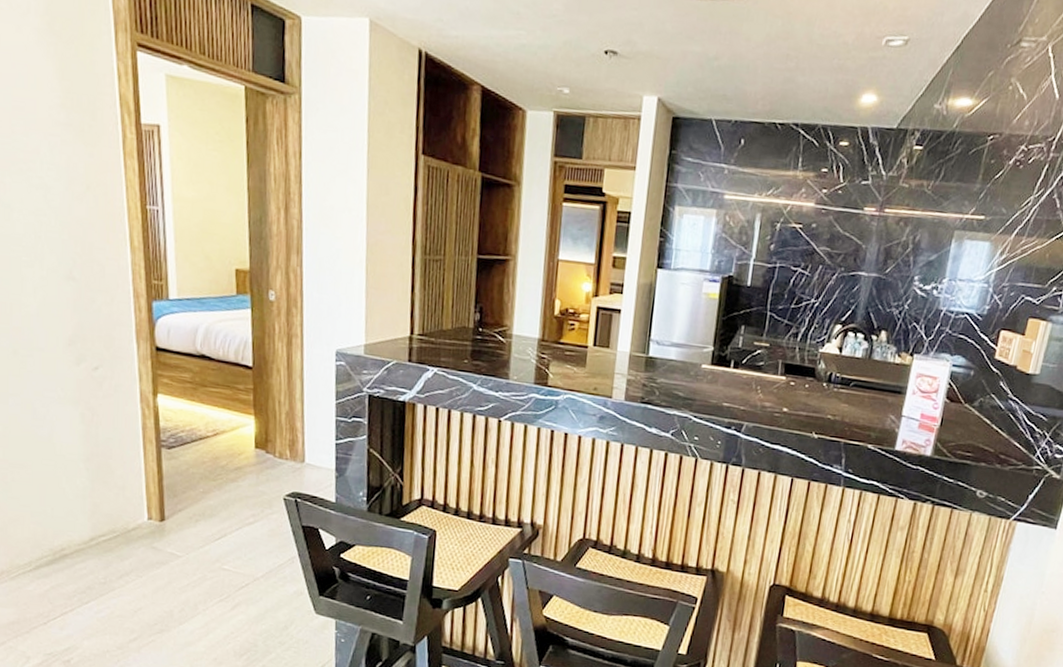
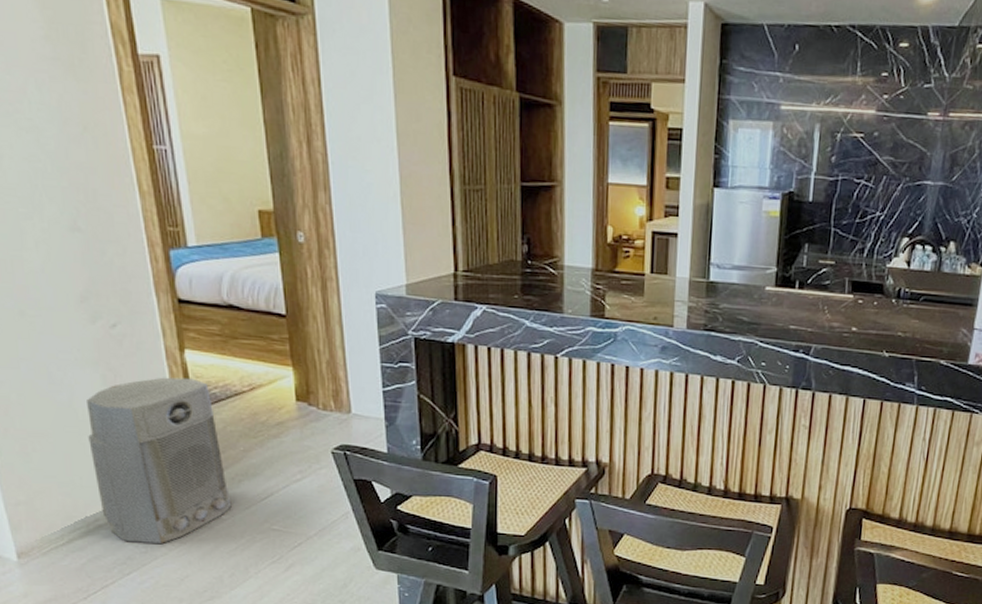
air purifier: none [63,418,187,576] -> present [87,377,232,543]

